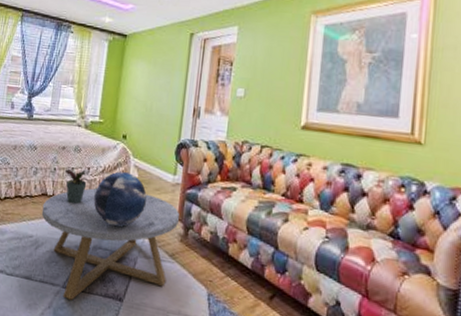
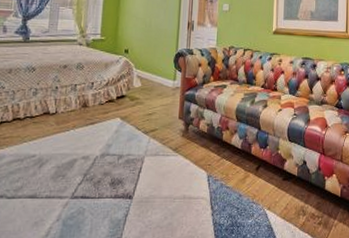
coffee table: present [41,188,179,300] -> none [44,100,180,208]
potted plant: present [64,168,89,205] -> none [67,84,93,119]
decorative sphere: present [93,171,147,227] -> none [99,83,151,133]

